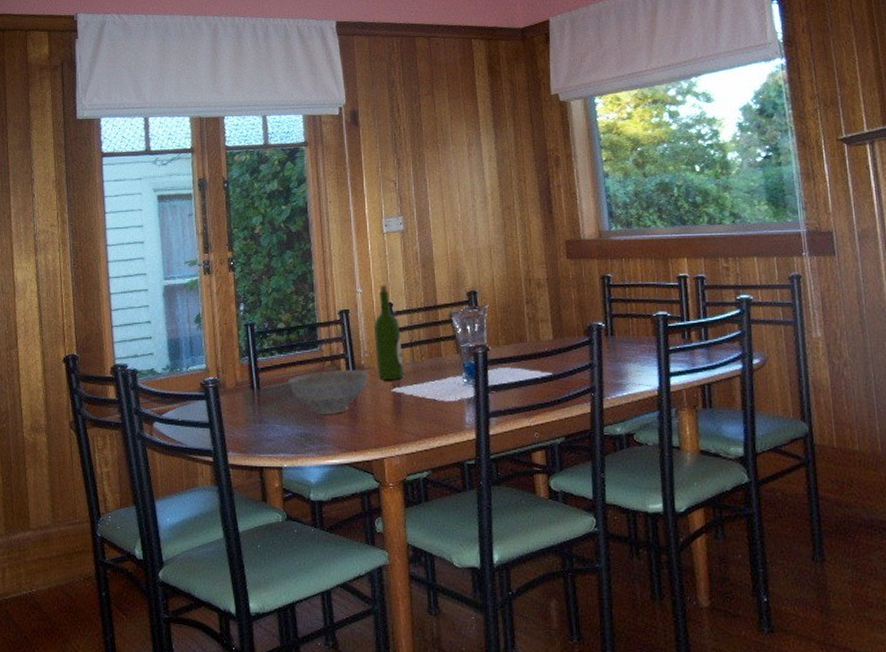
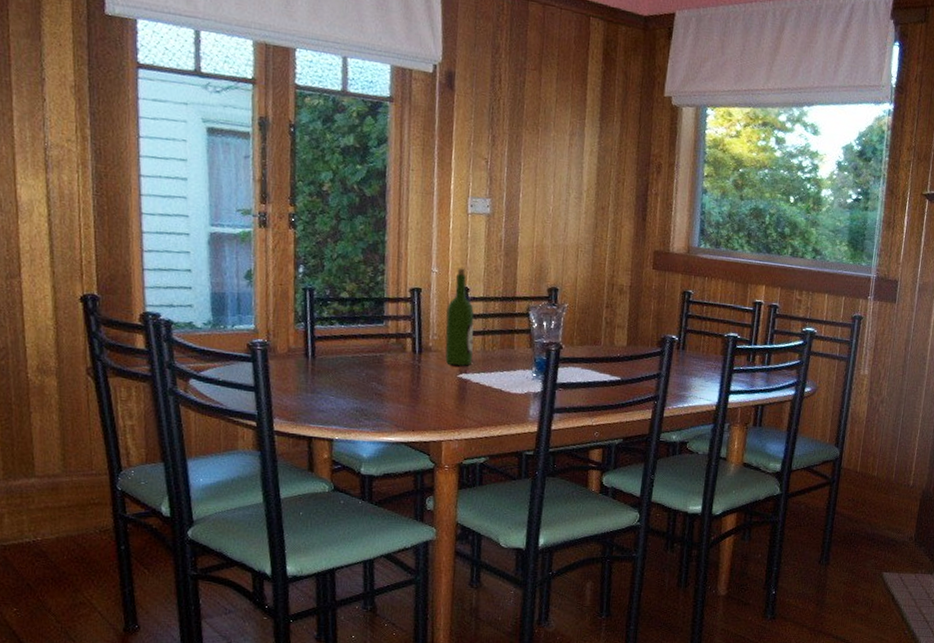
decorative bowl: present [288,370,368,414] -> none [347,348,435,393]

